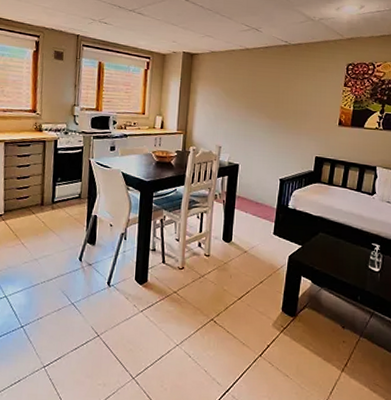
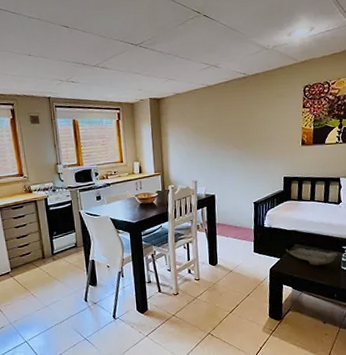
decorative bowl: none [309,236,366,261] -> present [286,247,337,266]

